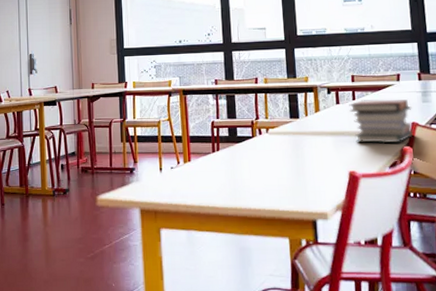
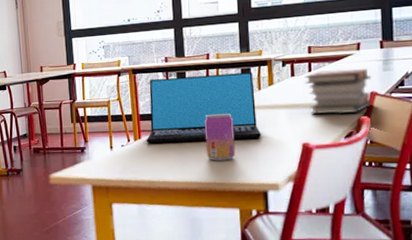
laptop: none [195,98,309,166] -> present [146,72,261,143]
beverage can: none [253,138,285,187] -> present [204,113,236,161]

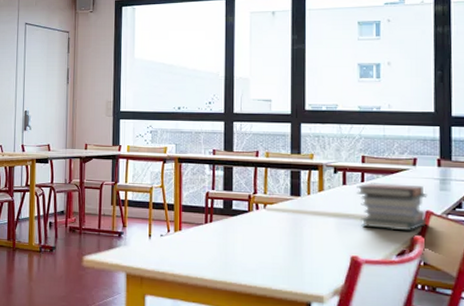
laptop: present [146,72,261,143] -> none [186,171,308,244]
beverage can: present [204,113,236,161] -> none [248,213,280,265]

